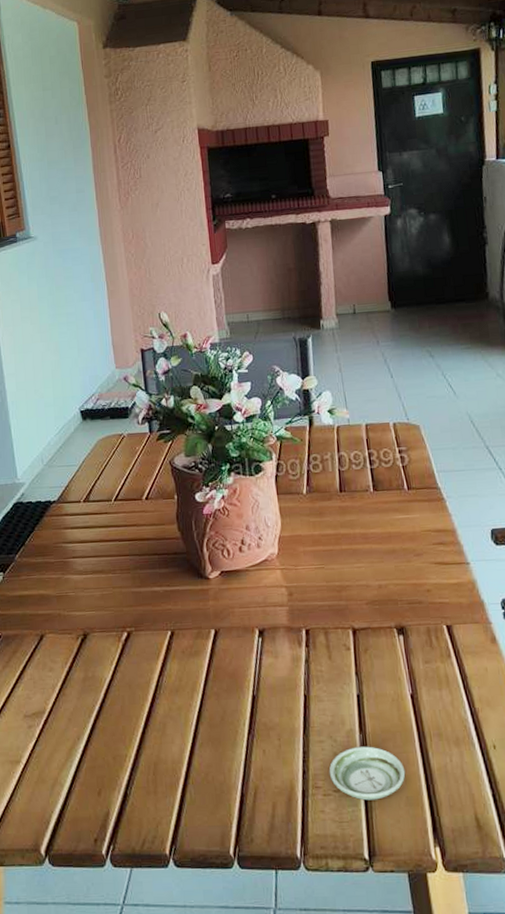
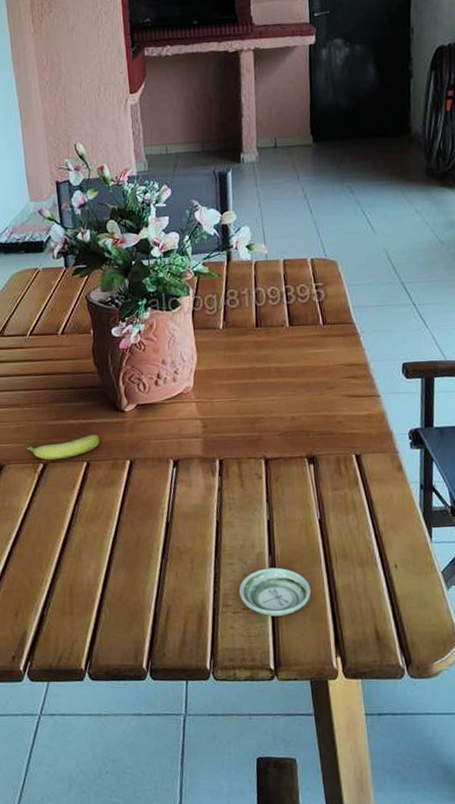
fruit: none [109,602,185,629] -> present [25,434,100,461]

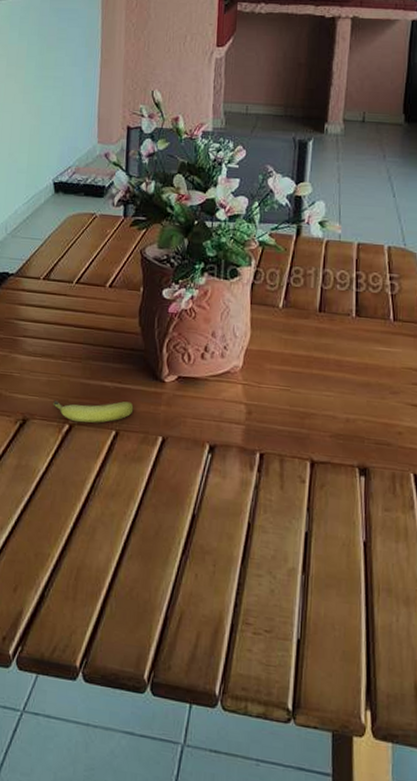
saucer: present [238,567,312,617] -> none [262,587,346,649]

